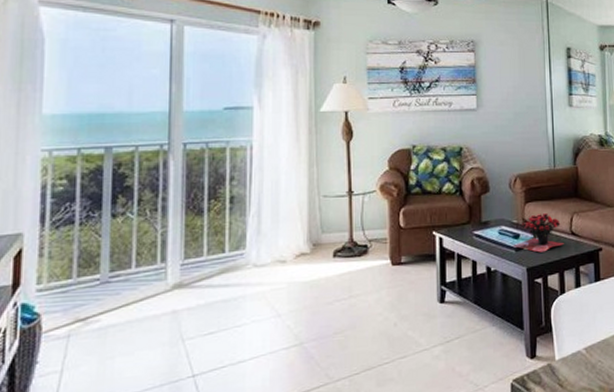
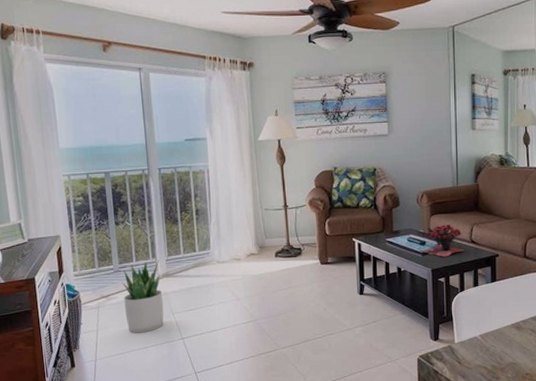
planter: none [110,265,171,373] -> present [121,260,164,333]

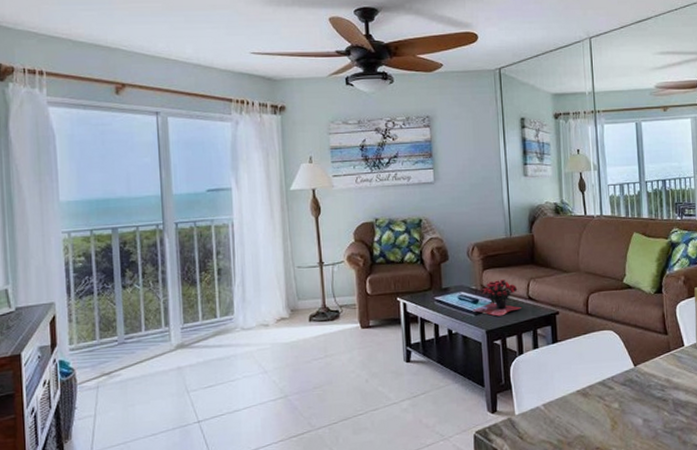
planter: present [121,260,164,333] -> none [127,328,177,418]

